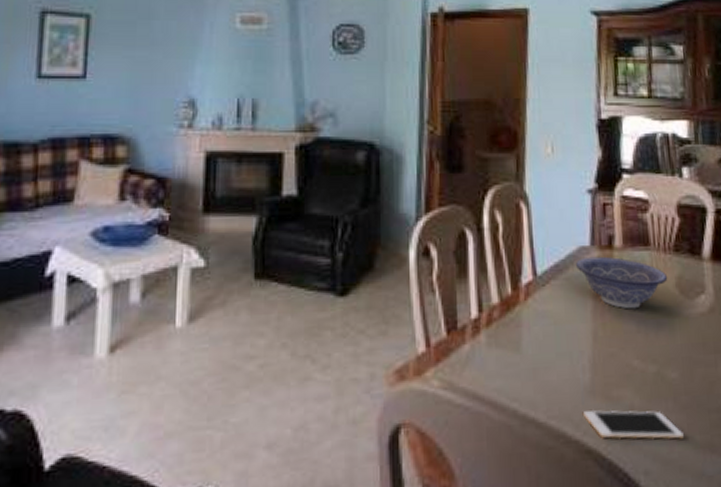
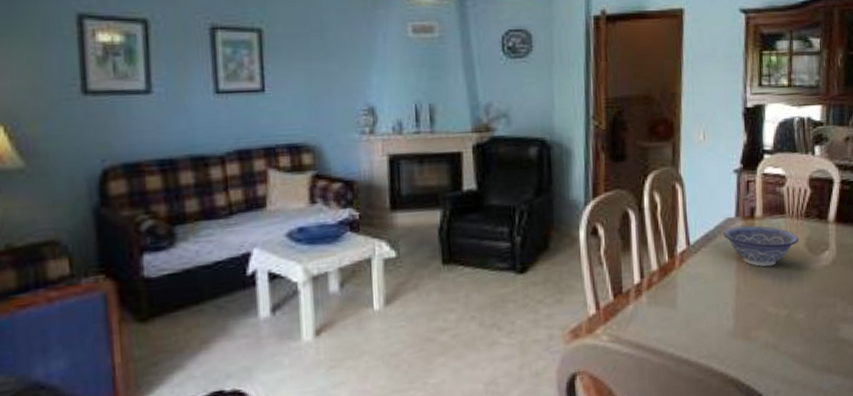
cell phone: present [584,410,684,439] -> none [727,345,807,369]

